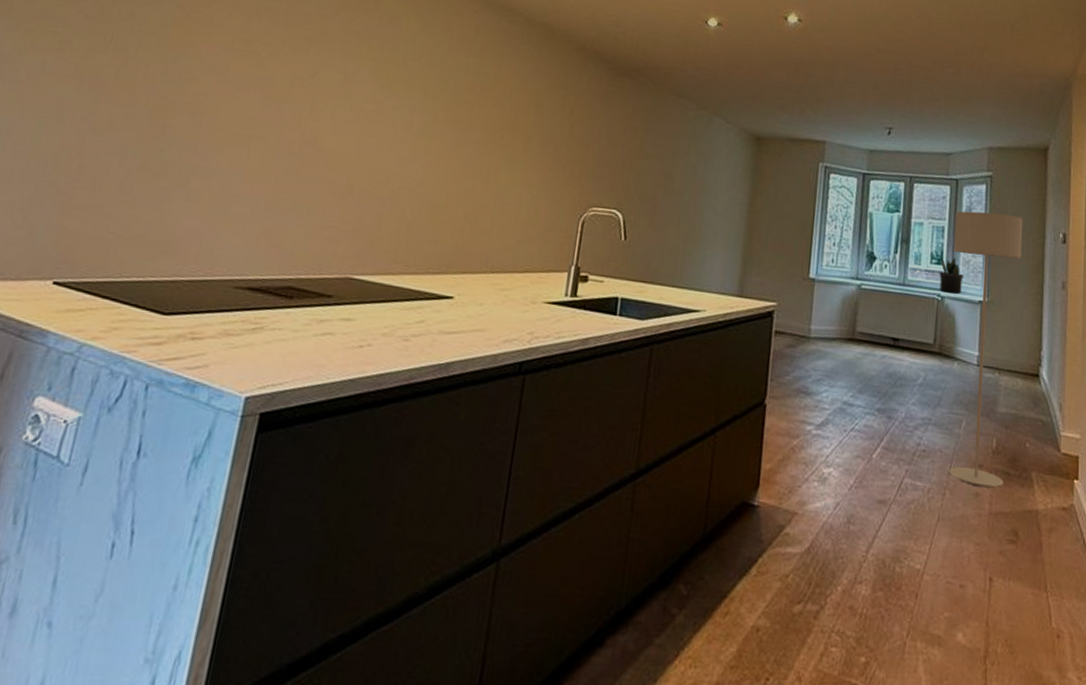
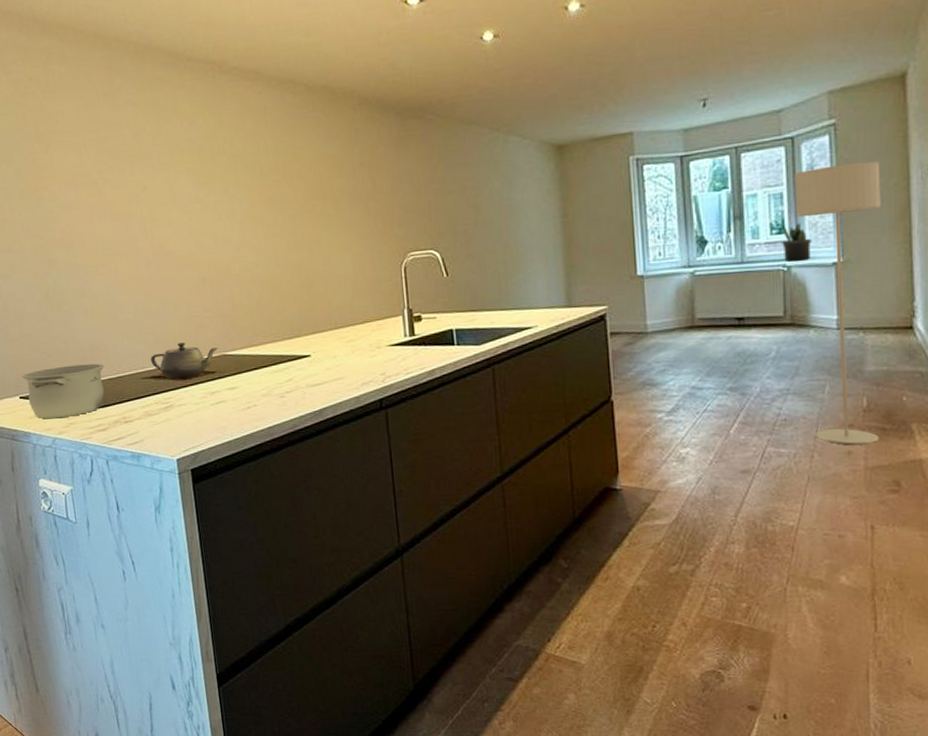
cooking pot: none [63,252,190,320] -> present [22,363,104,419]
teapot: none [253,253,345,299] -> present [151,342,218,380]

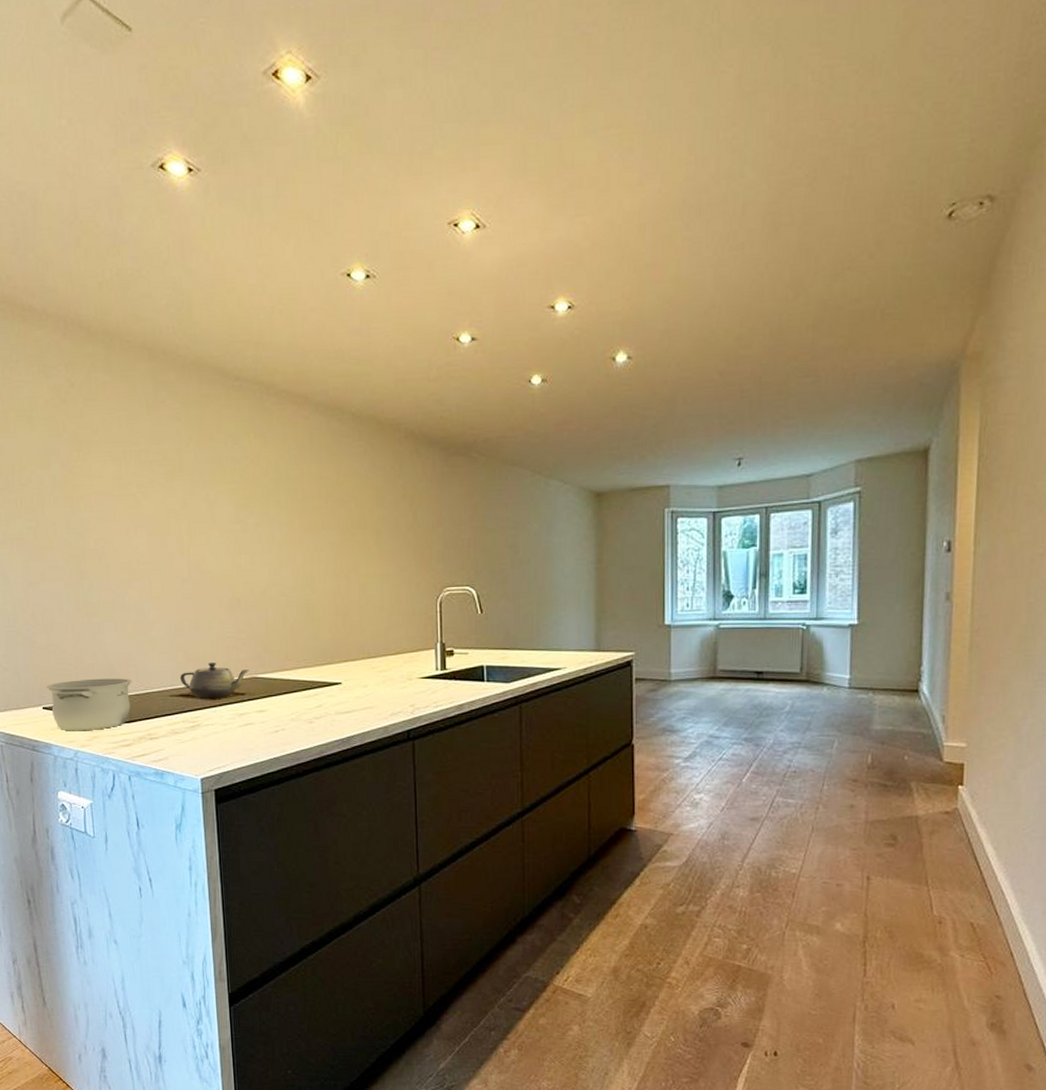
planter: present [782,222,812,263] -> none [803,584,831,622]
floor lamp: present [794,161,881,446] -> none [817,530,899,799]

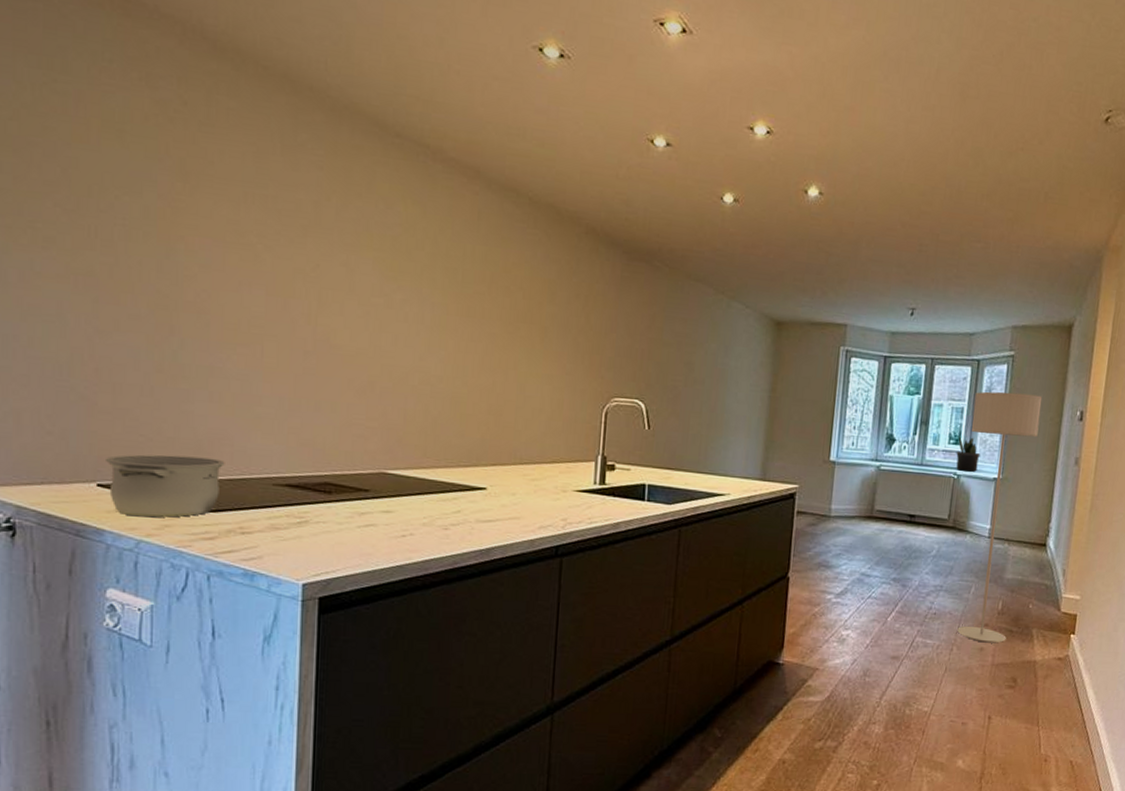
teapot: present [180,662,249,700] -> none [289,451,378,494]
planter: none [803,584,831,622] -> present [956,436,980,473]
floor lamp: none [817,530,899,799] -> present [957,391,1043,643]

